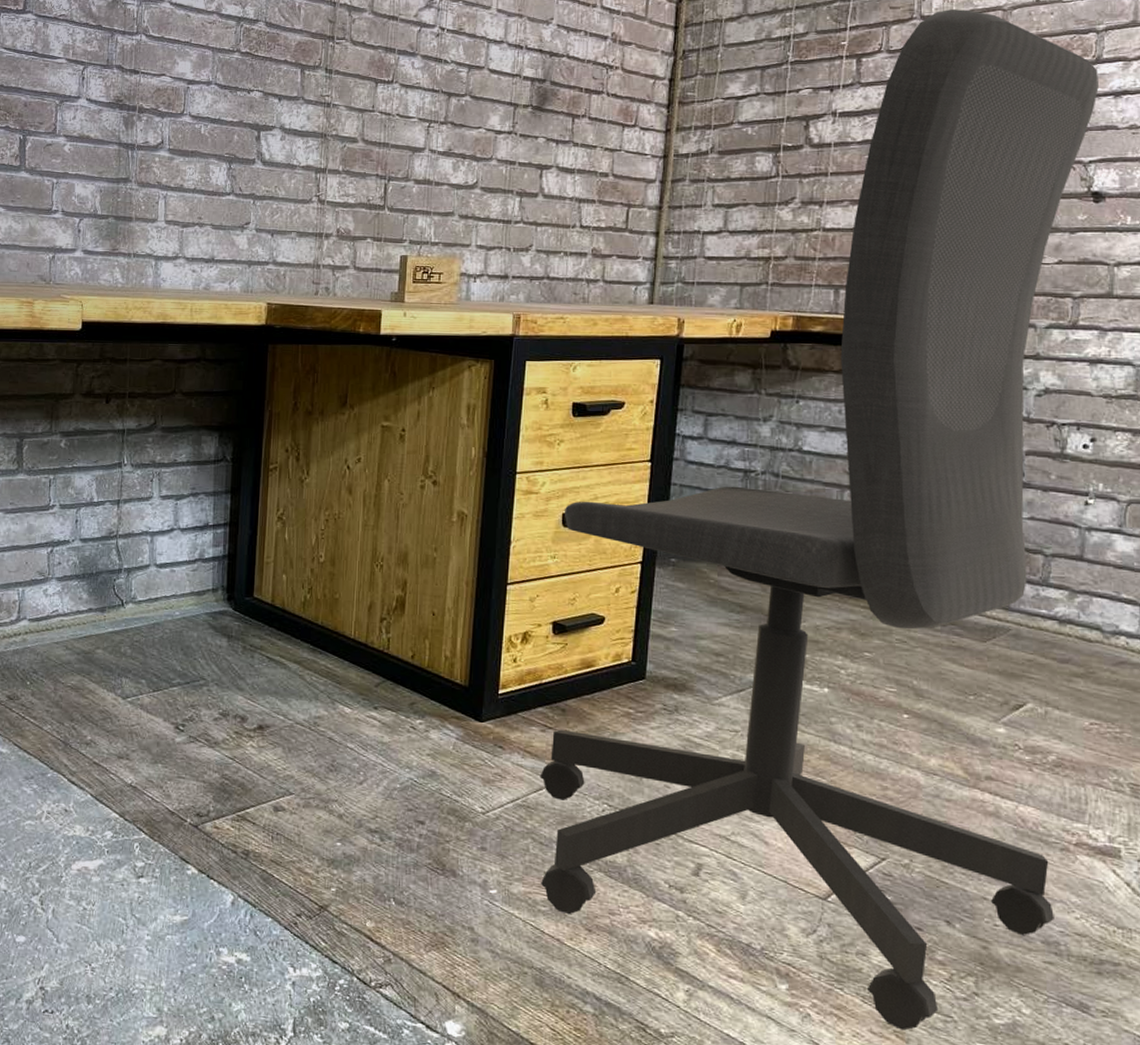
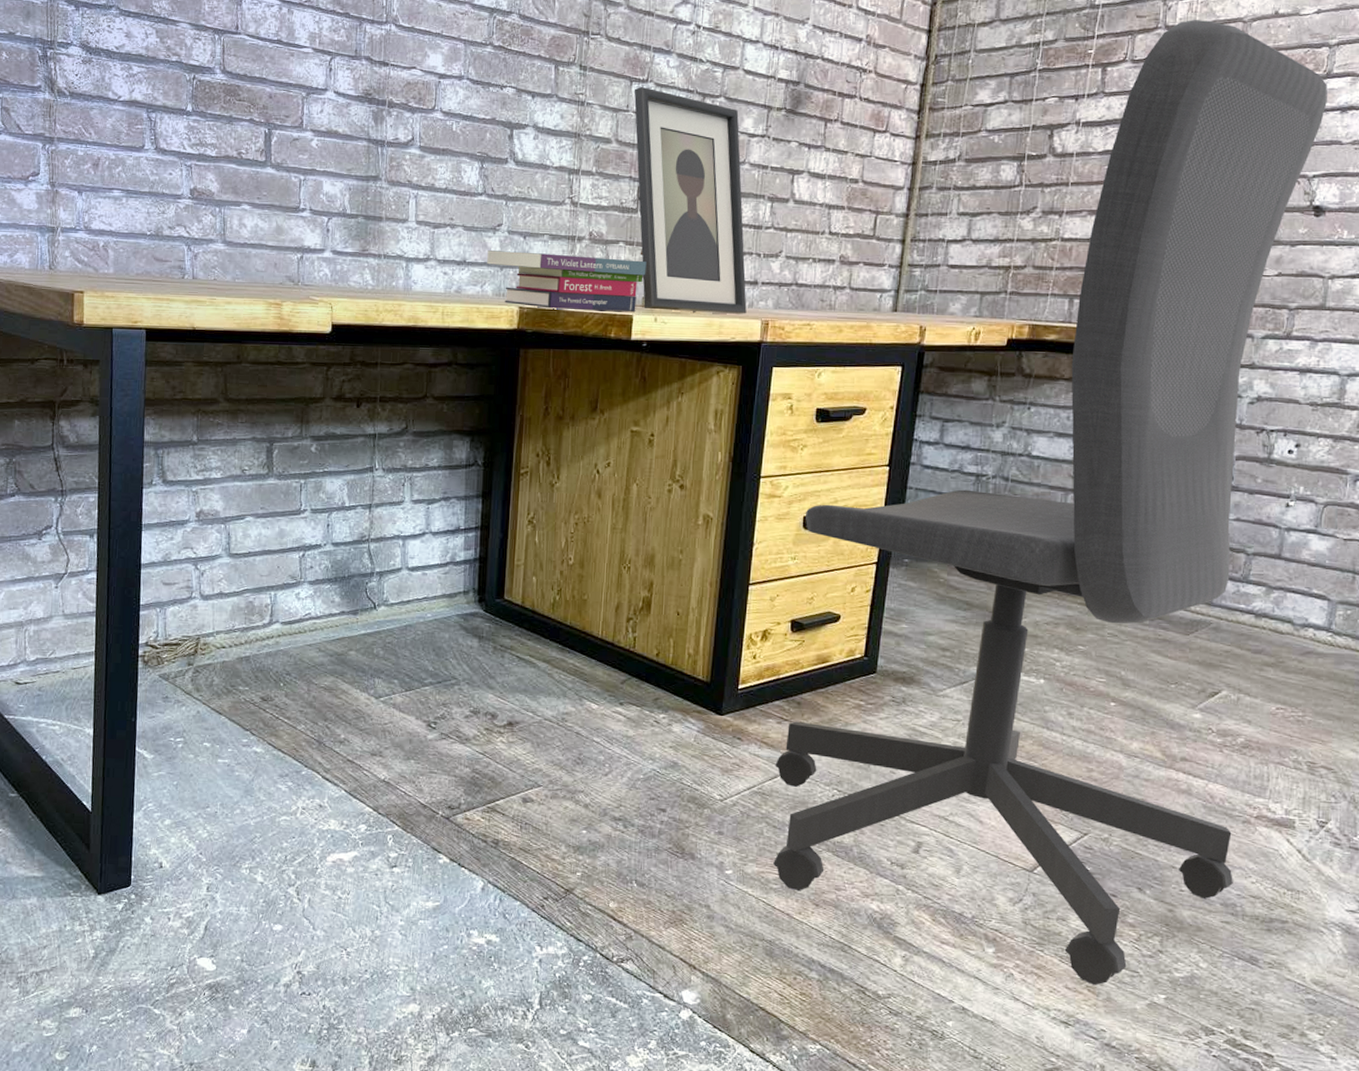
books: none [235,248,395,308] -> present [487,250,647,313]
picture frame: none [379,87,498,309] -> present [634,86,747,315]

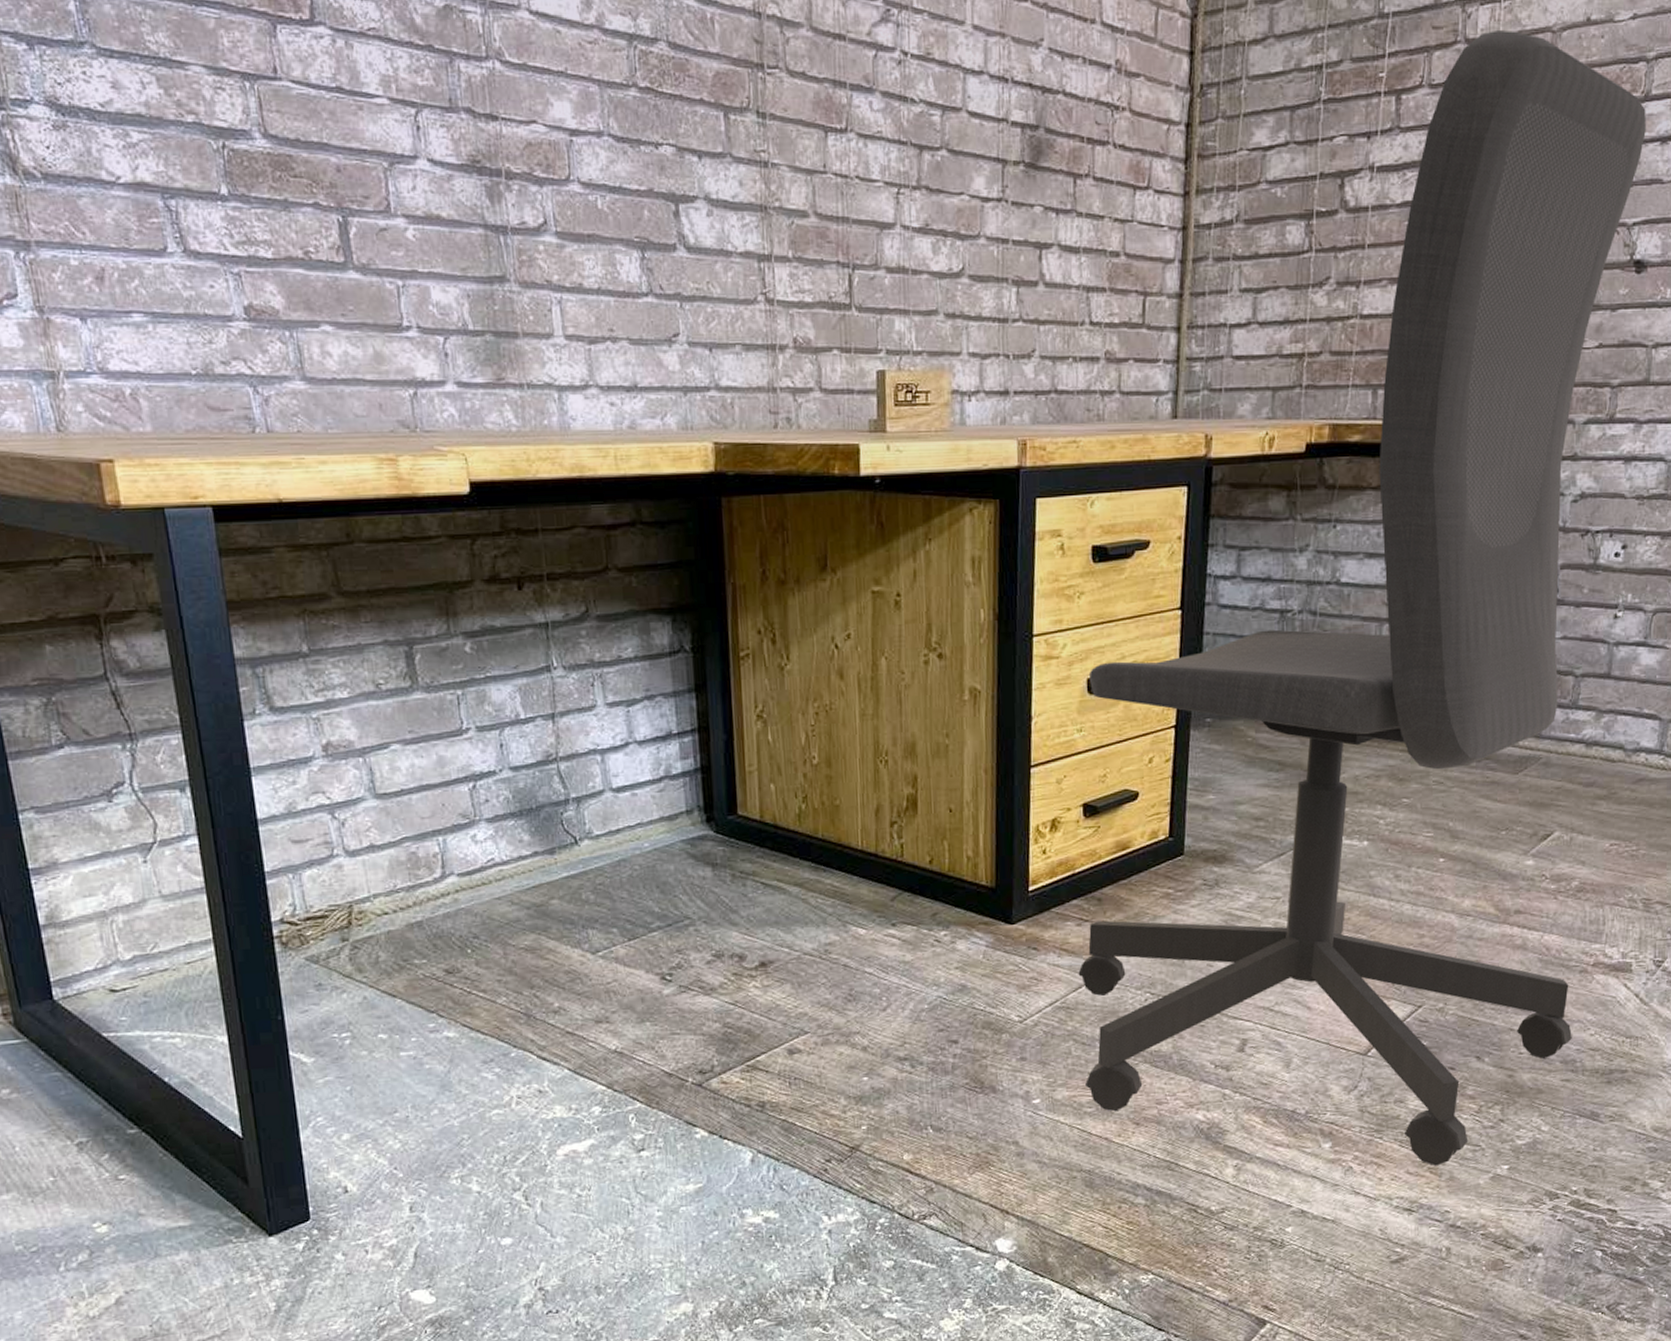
books: present [487,250,647,313] -> none [664,369,870,442]
picture frame: present [634,86,747,315] -> none [830,138,999,437]

